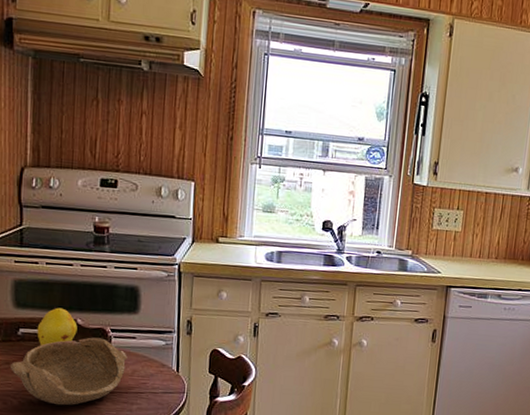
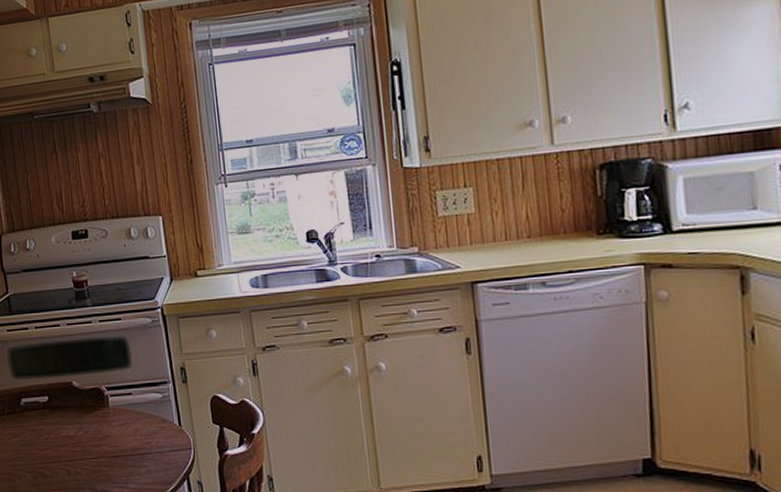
bowl: present [11,337,127,406] -> none [19,398,127,476]
fruit: present [37,307,78,345] -> none [37,371,75,413]

